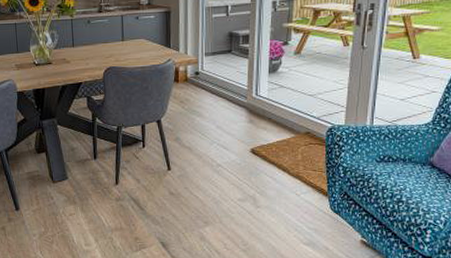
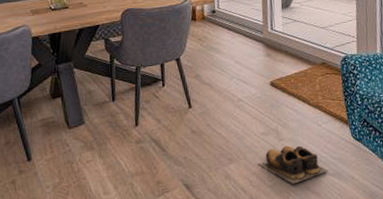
shoes: none [232,213,303,250] -> present [257,145,328,184]

